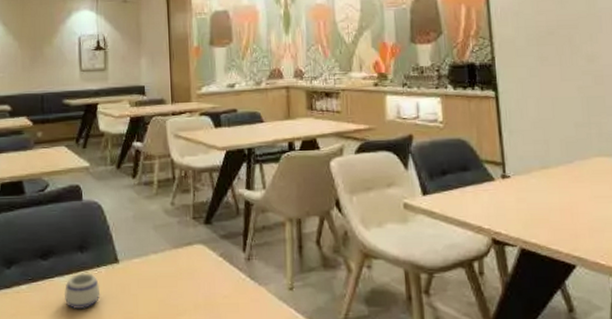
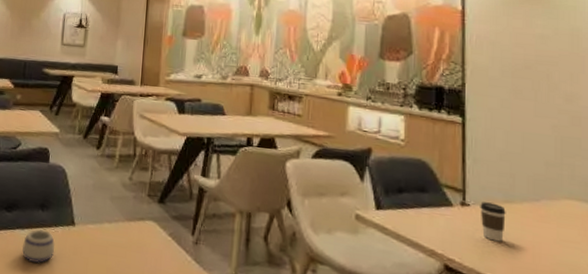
coffee cup: none [519,171,544,208] -> present [480,202,506,242]

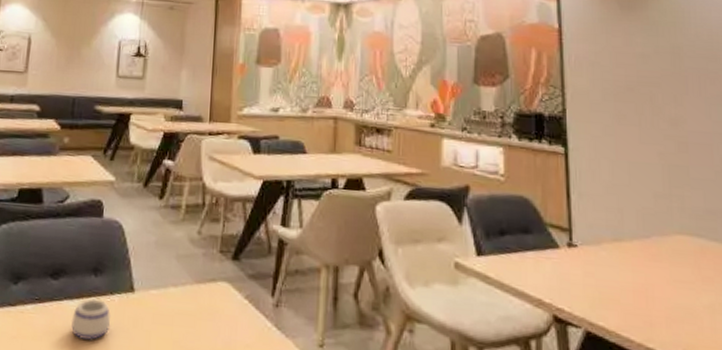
coffee cup: present [480,202,506,242] -> none [588,241,616,286]

